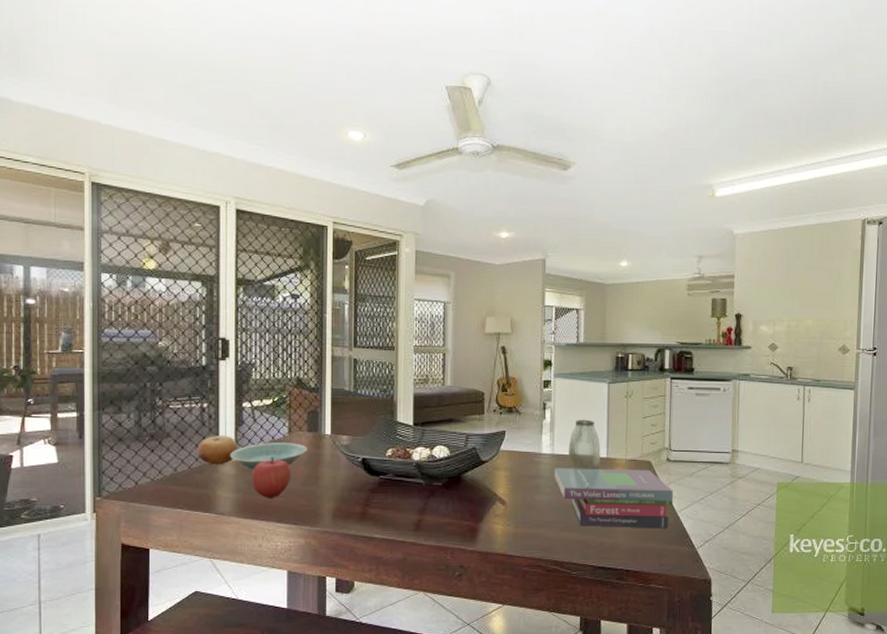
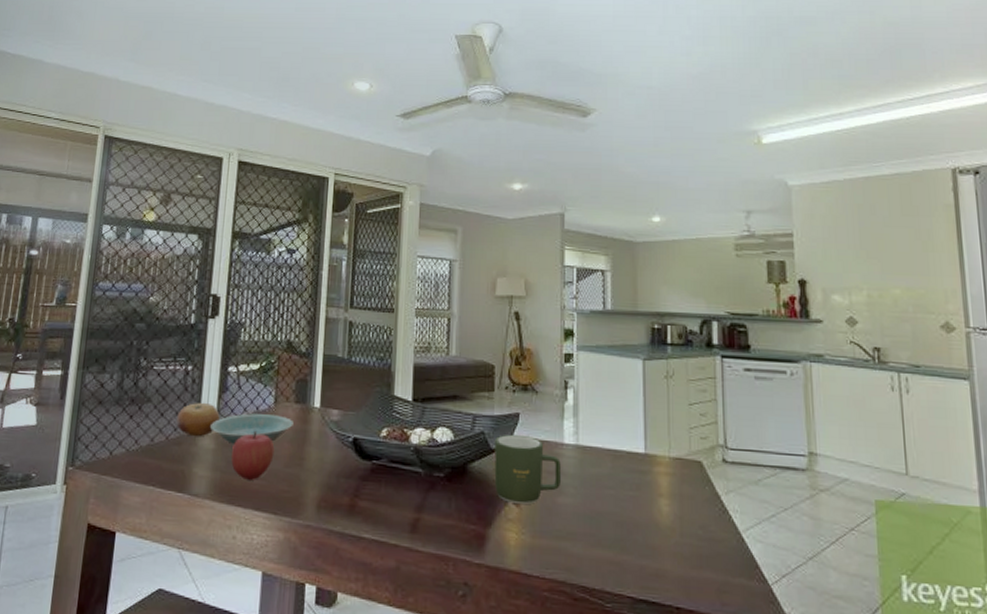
mug: none [484,448,539,503] -> present [494,434,561,505]
books: present [554,468,674,529] -> none [579,463,735,554]
vase: present [568,419,601,469] -> none [596,402,637,468]

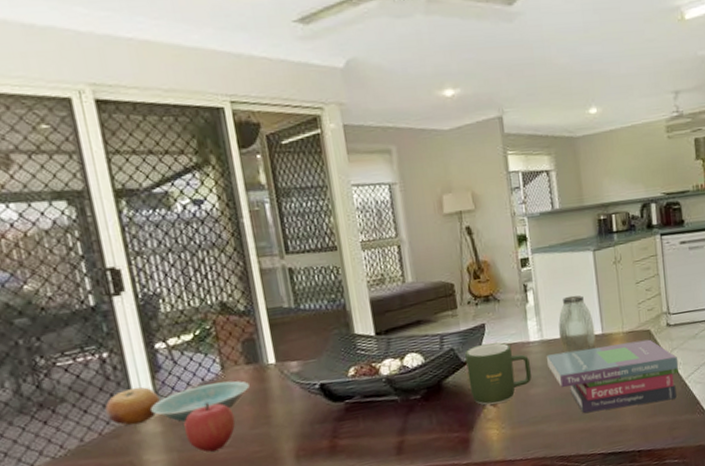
books: none [579,463,735,554] -> present [546,339,679,413]
vase: none [596,402,637,468] -> present [558,295,596,354]

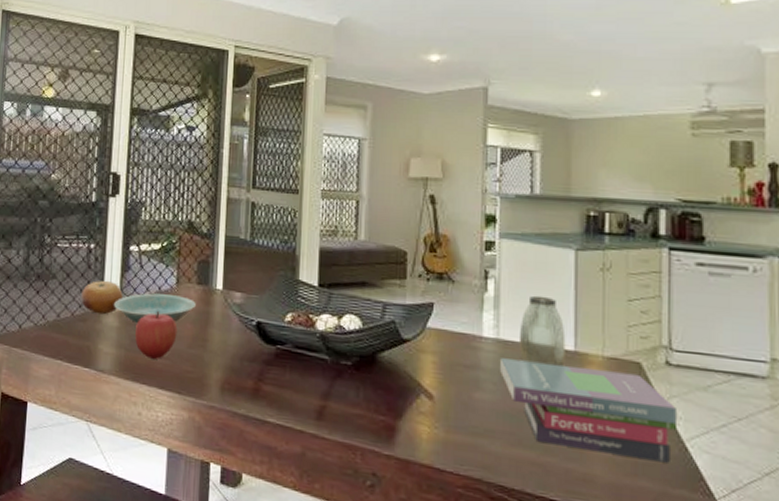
mug: present [465,342,532,405] -> none [405,324,479,399]

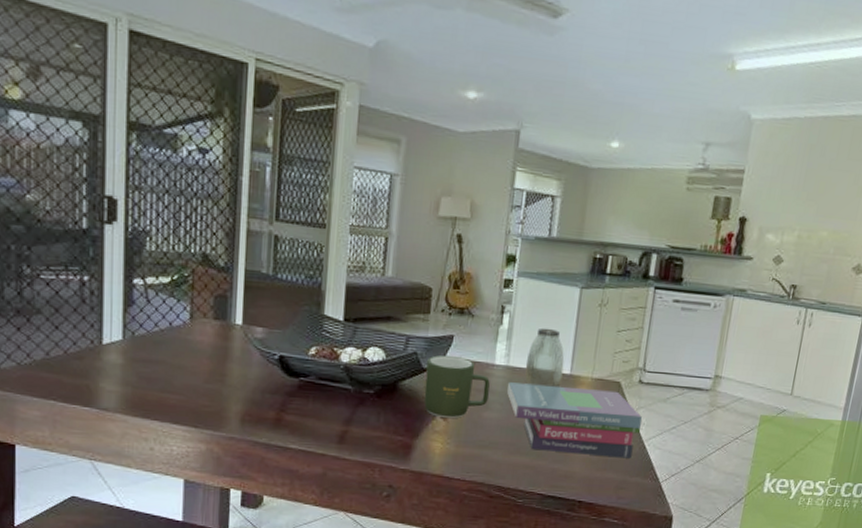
fruit: present [81,280,123,315] -> none [75,315,127,352]
bowl: present [114,293,196,324] -> none [117,329,213,361]
fruit: present [135,310,178,359] -> none [144,346,192,395]
mug: none [405,324,479,399] -> present [424,355,490,419]

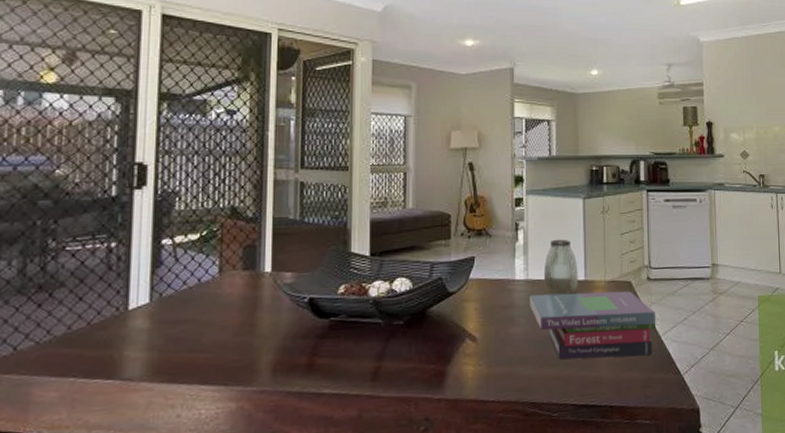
mug: present [424,355,490,419] -> none [452,276,513,340]

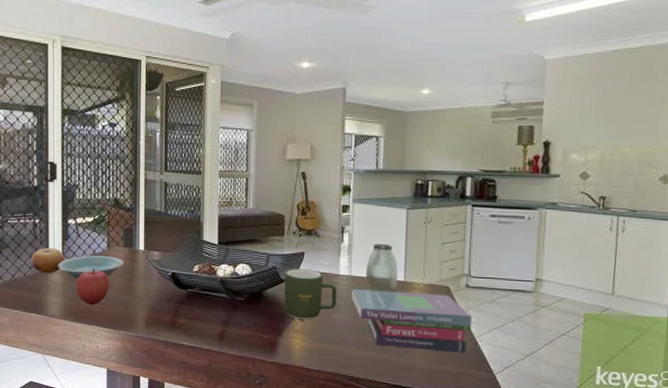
fruit: none [100,280,154,319] -> present [31,247,65,274]
bowl: none [143,284,242,322] -> present [58,255,124,280]
fruit: none [171,303,222,355] -> present [77,268,110,305]
mug: none [452,276,513,340] -> present [284,268,337,320]

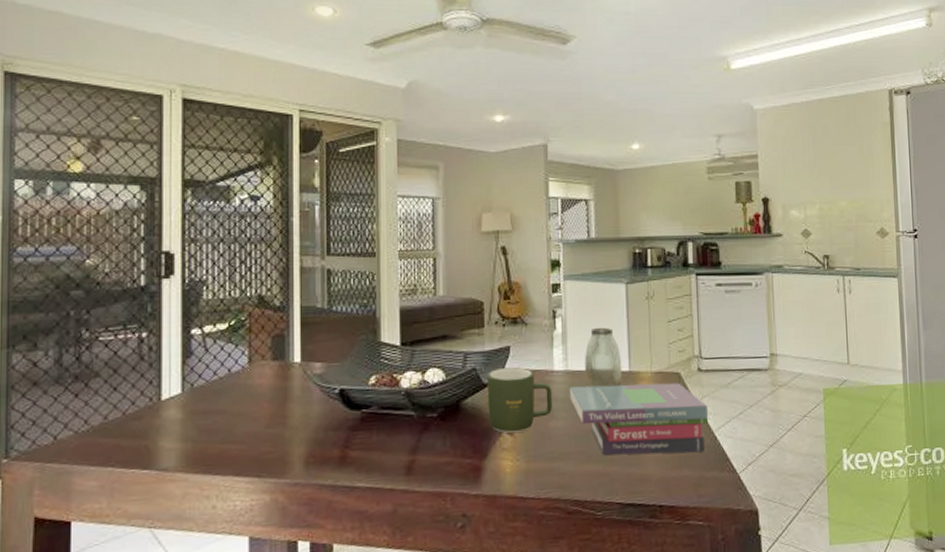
fruit: present [31,247,65,274] -> none [134,370,186,409]
bowl: present [58,255,124,280] -> none [176,375,272,412]
fruit: present [77,268,110,305] -> none [204,394,253,446]

